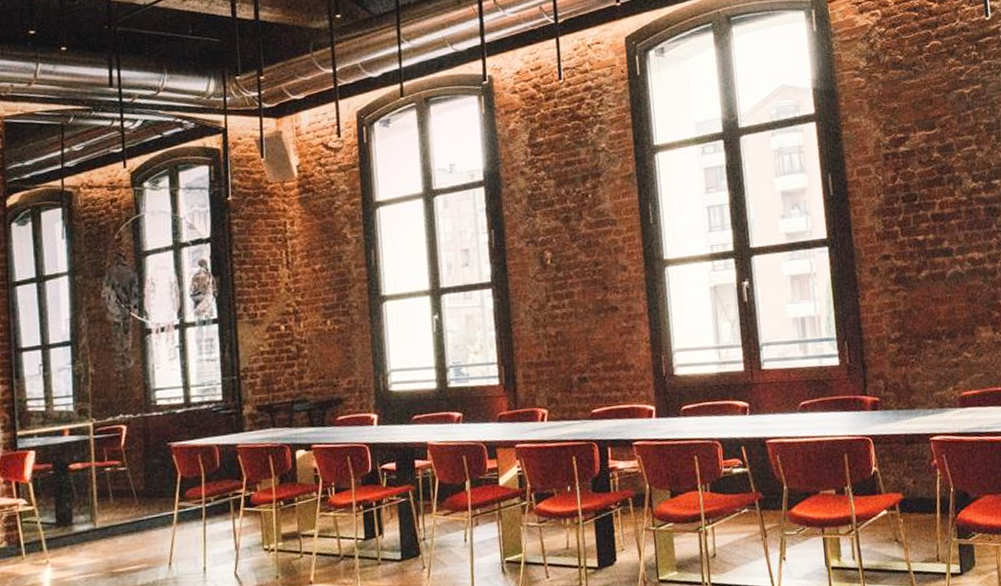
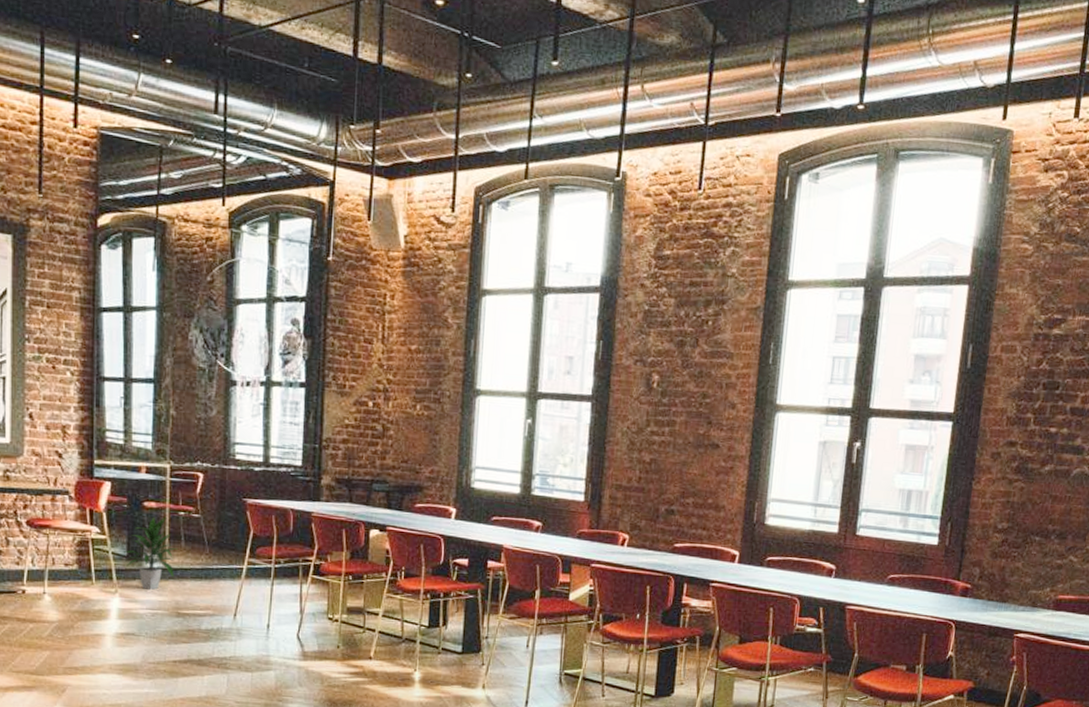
indoor plant: none [50,475,106,554] -> present [121,516,177,590]

